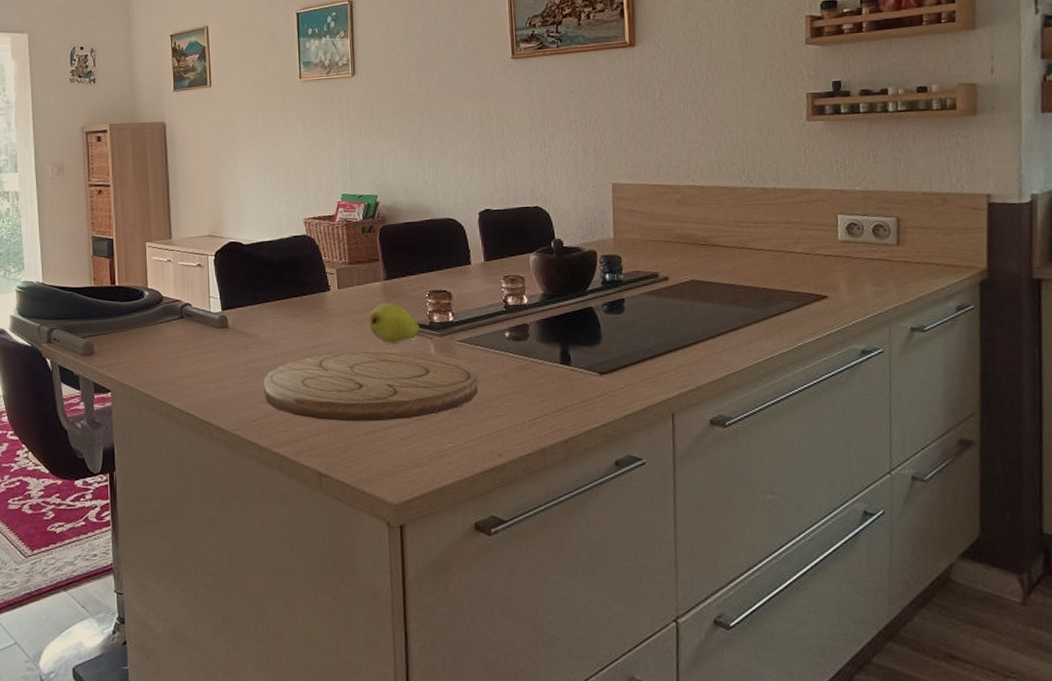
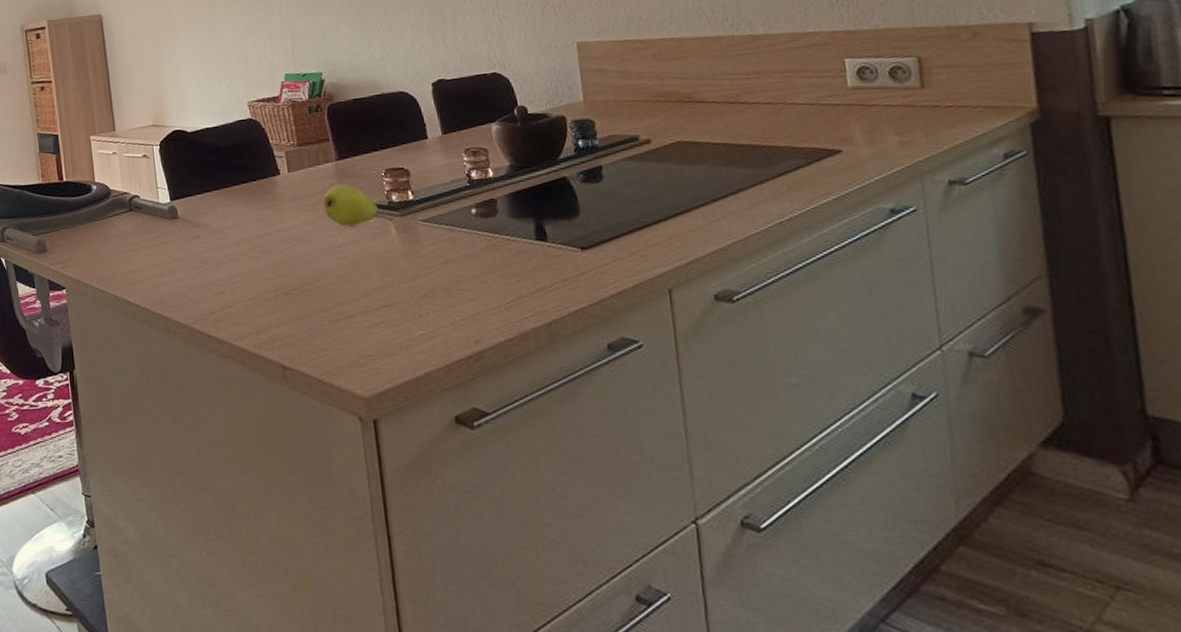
cutting board: present [264,350,478,422] -> none [218,234,447,311]

